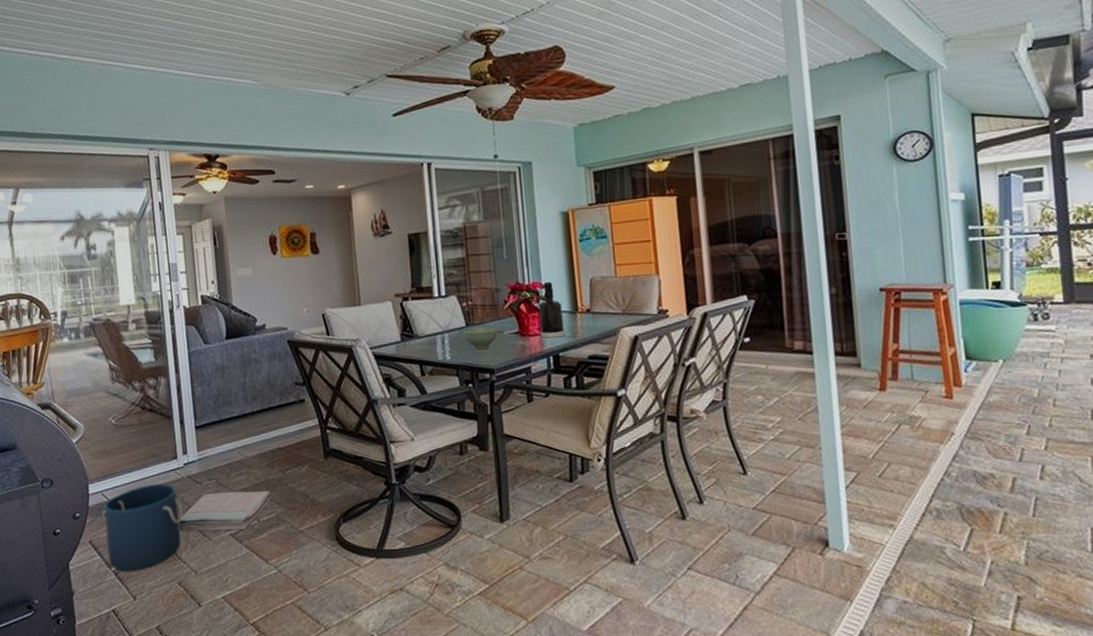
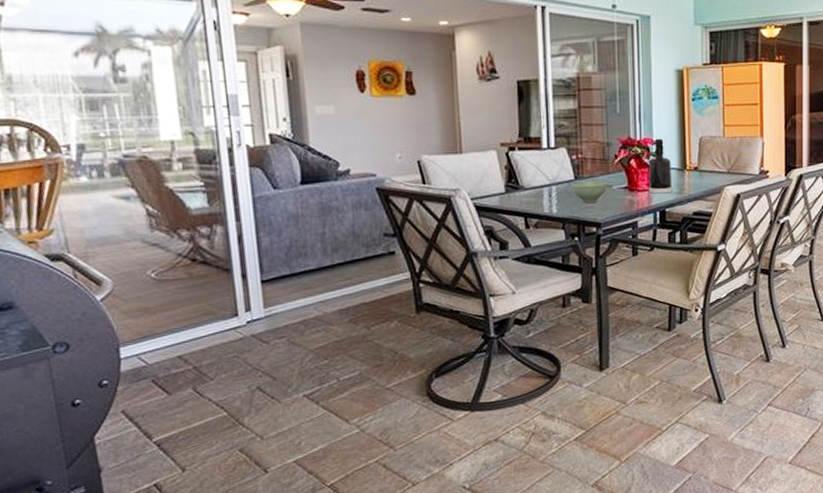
bucket: present [102,483,184,571] -> none [139,343,246,442]
towel: present [178,490,272,532] -> none [240,347,355,396]

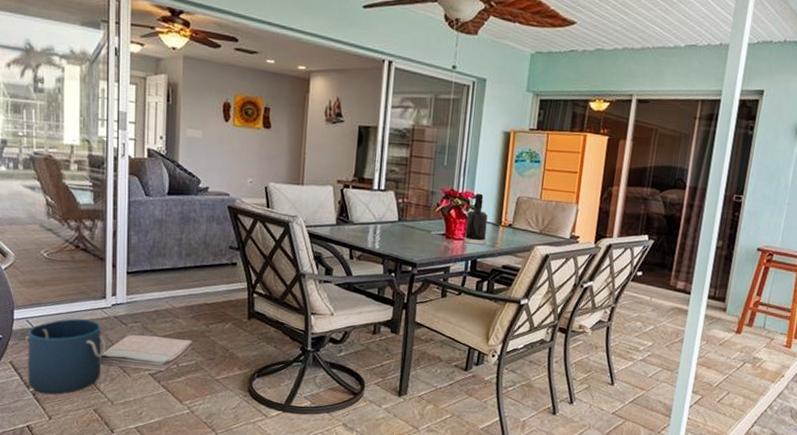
bucket: none [139,343,246,442] -> present [25,318,107,394]
towel: none [240,347,355,396] -> present [100,334,194,372]
bowl: present [570,181,608,204] -> none [394,223,427,245]

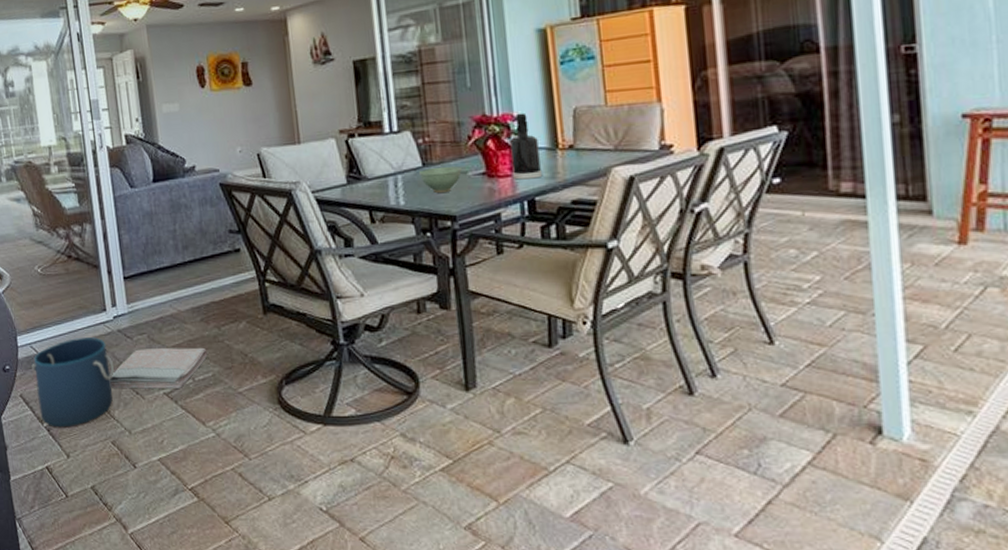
bowl: none [394,223,427,245] -> present [418,167,462,194]

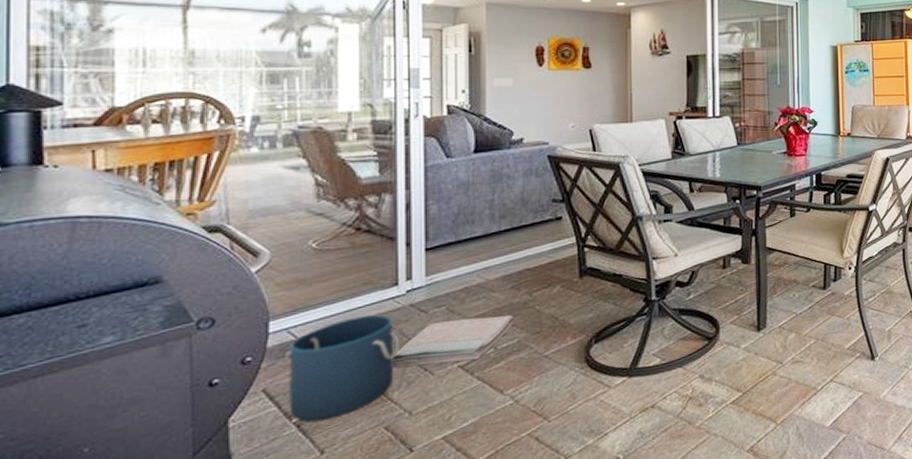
bowl: present [418,167,462,194] -> none [733,147,768,168]
spray bottle: present [510,112,543,180] -> none [806,107,828,159]

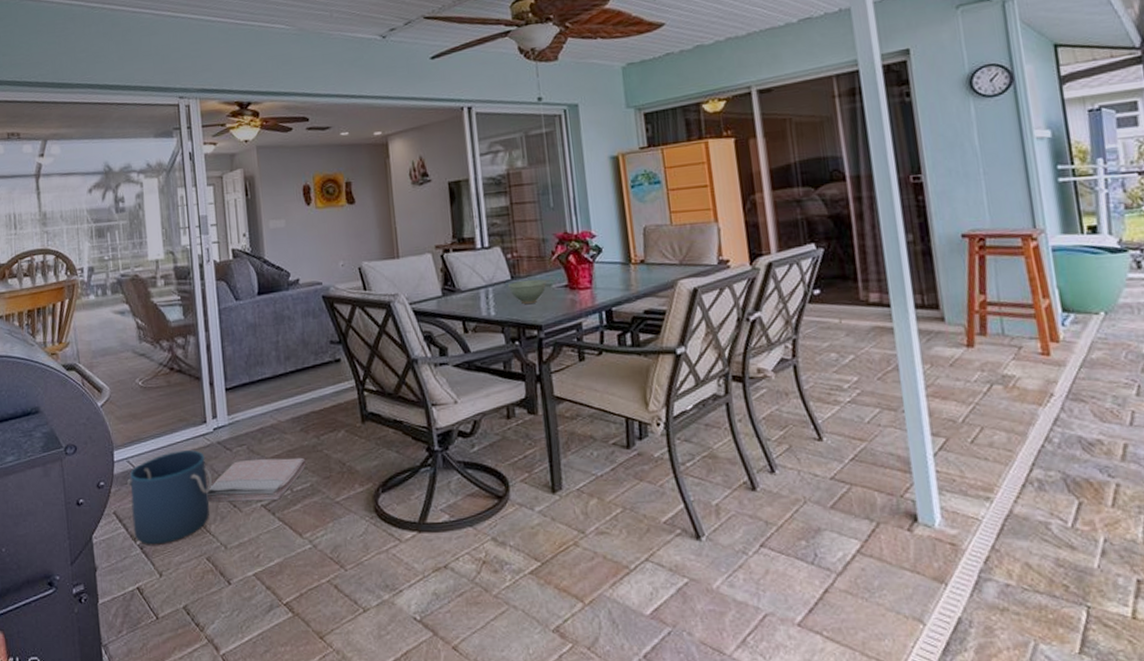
bowl: none [733,147,768,168] -> present [507,280,547,305]

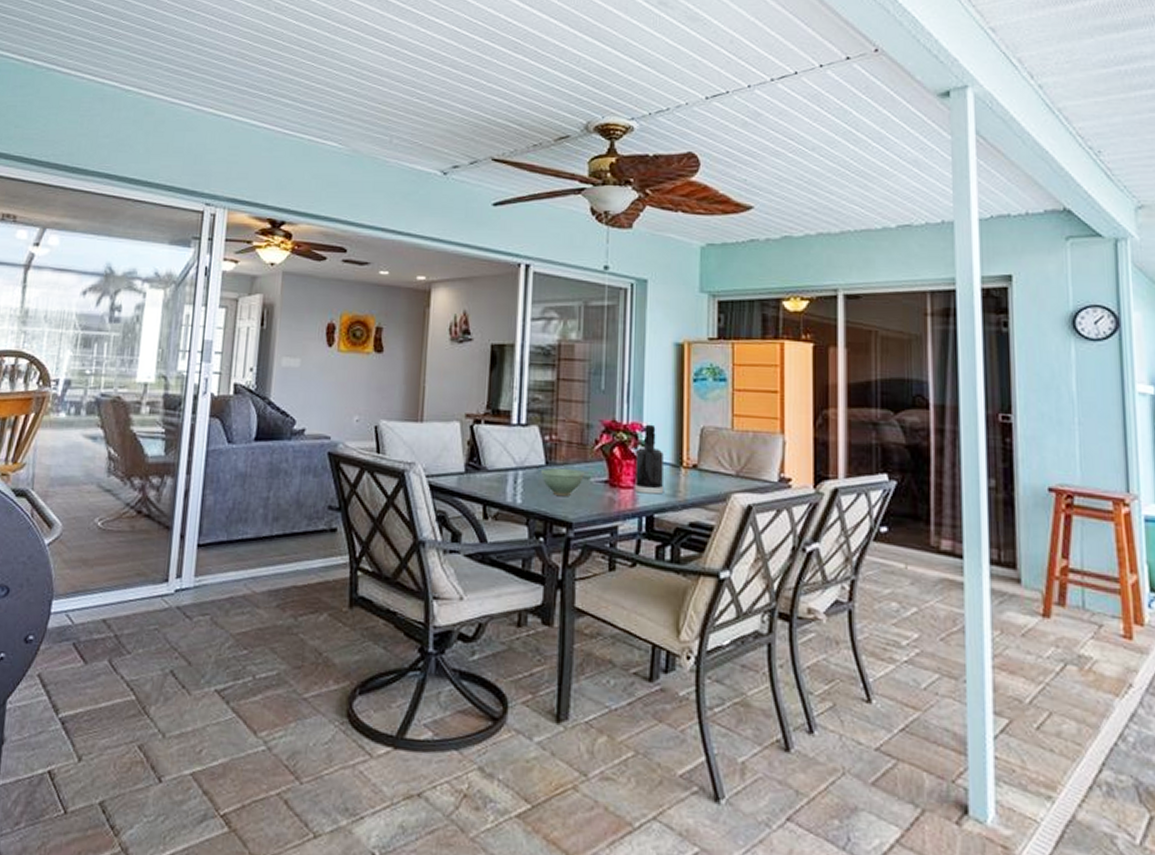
bucket: present [127,449,213,545] -> none [57,610,164,722]
towel: present [207,457,306,503] -> none [153,632,277,687]
spray bottle: none [589,230,618,292] -> present [635,424,664,495]

